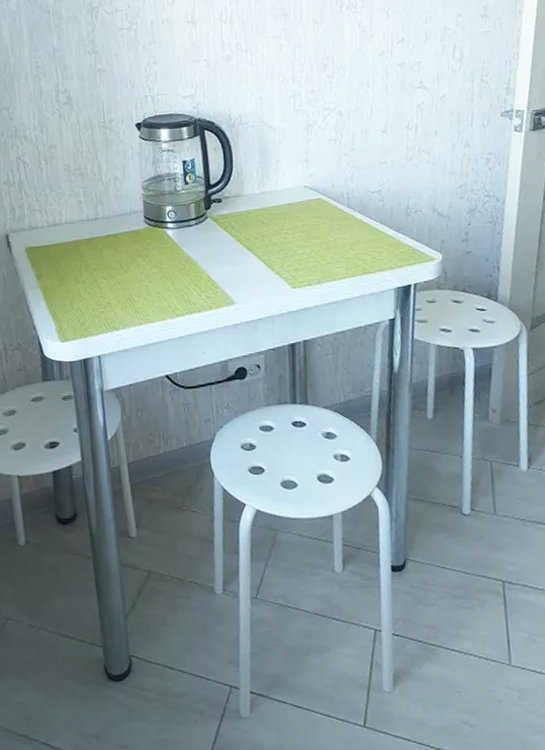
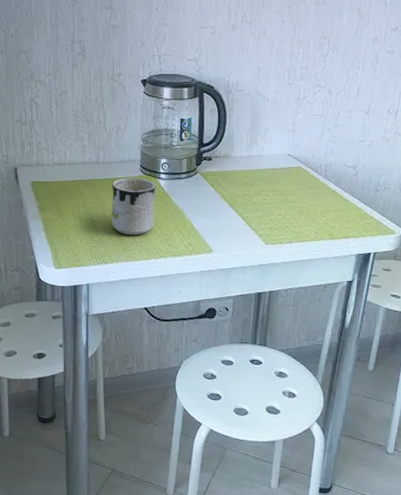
mug: none [114,230,167,295] -> present [111,177,156,236]

